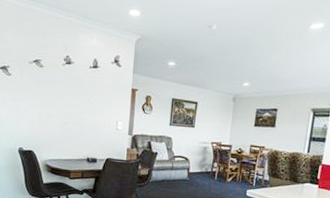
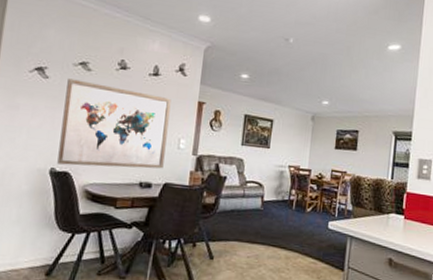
wall art: none [24,74,109,147] -> present [57,78,171,169]

